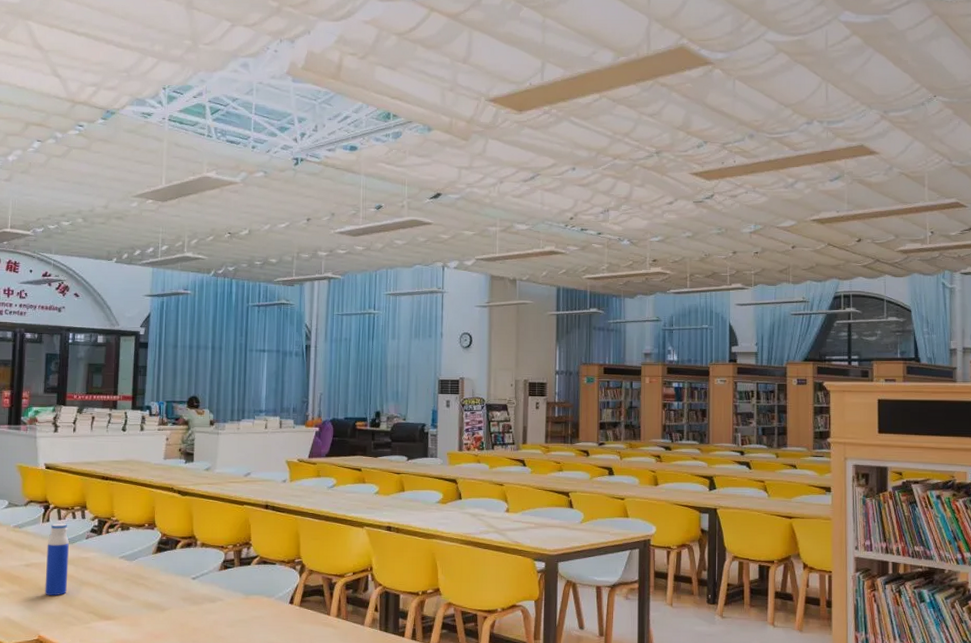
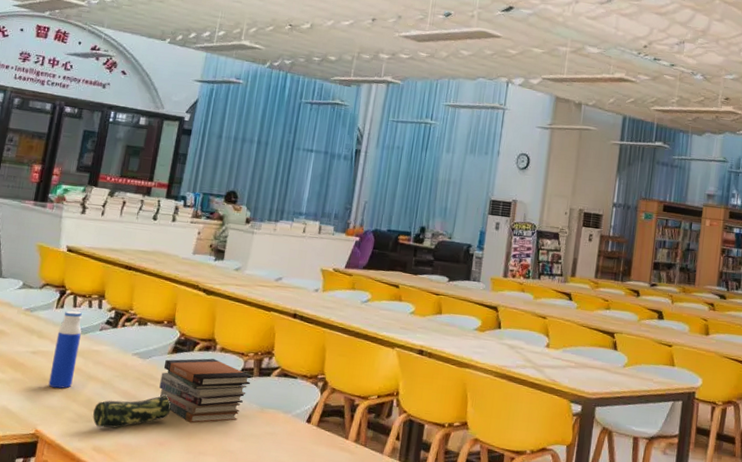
pencil case: none [90,591,162,628] -> present [93,393,171,428]
book stack: none [148,554,234,615] -> present [159,358,252,424]

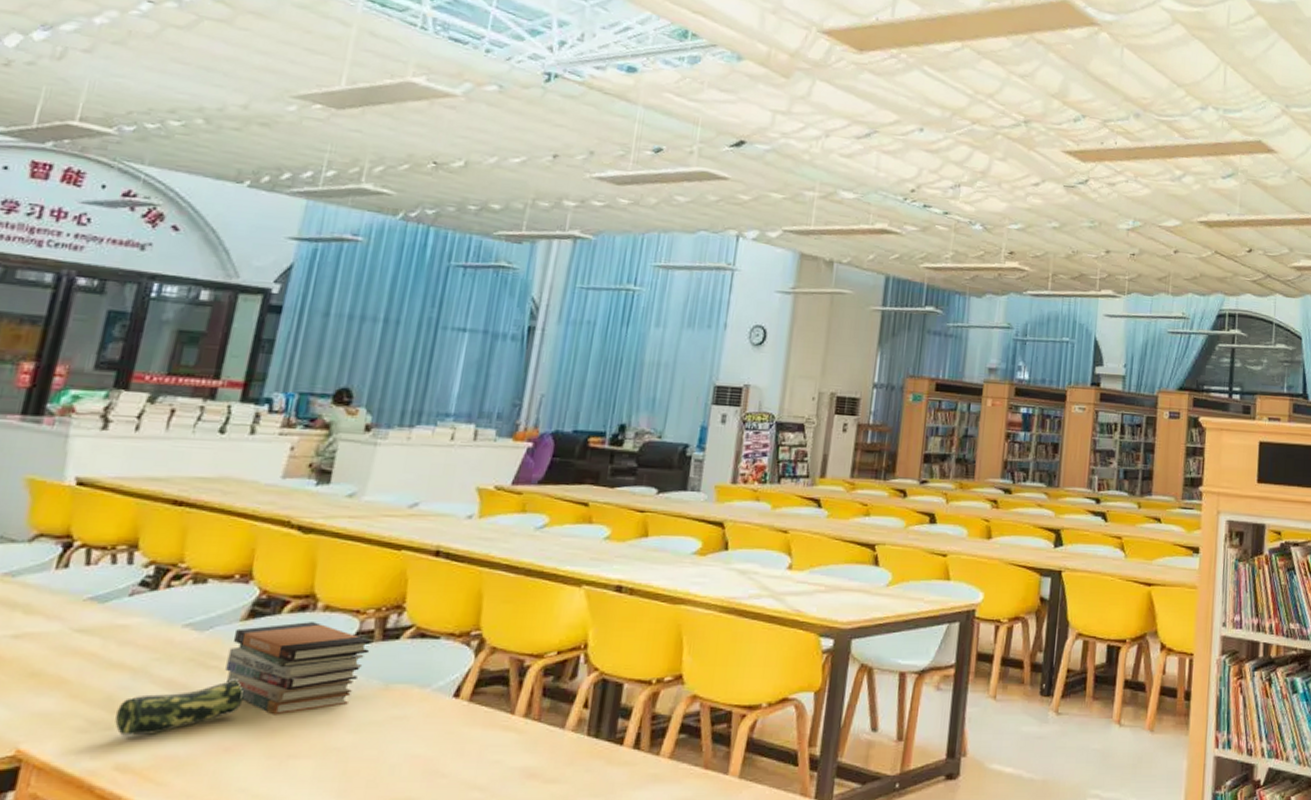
water bottle: present [48,310,82,389] -> none [40,570,100,685]

